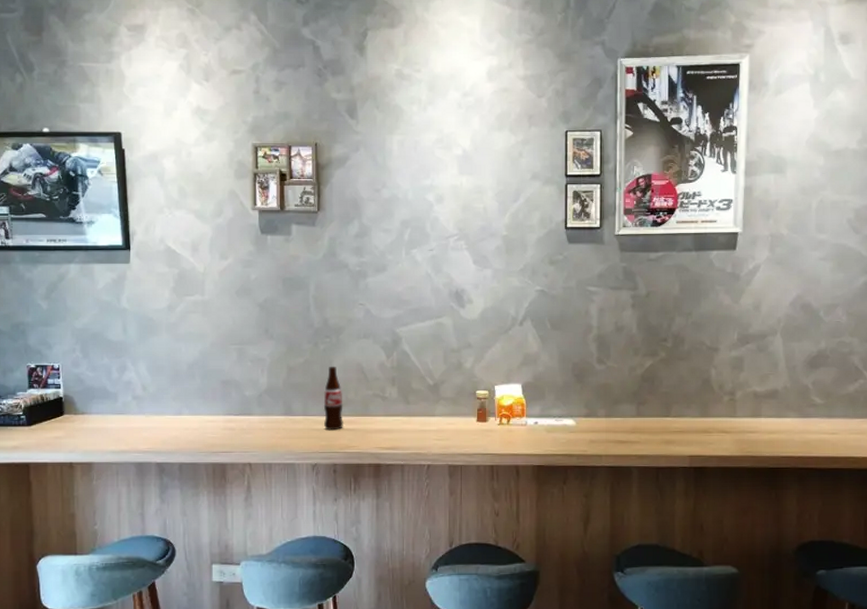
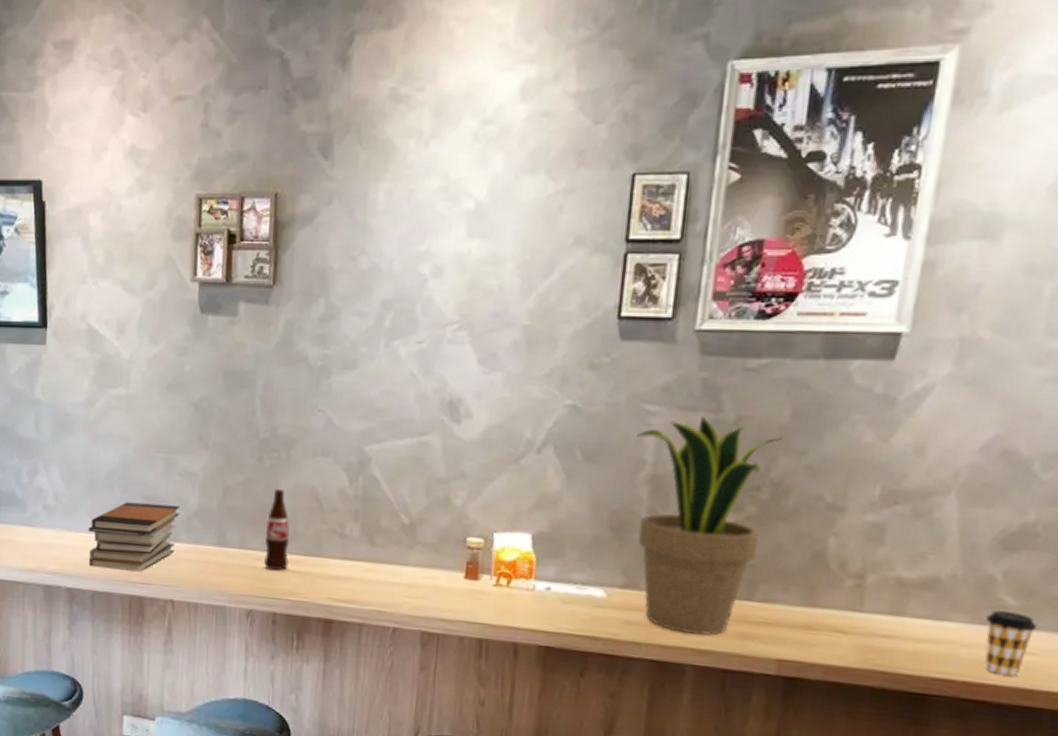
book stack: none [174,386,253,443] -> present [88,502,181,572]
potted plant: none [585,293,677,445] -> present [636,416,784,636]
coffee cup: none [806,408,835,450] -> present [984,611,1038,677]

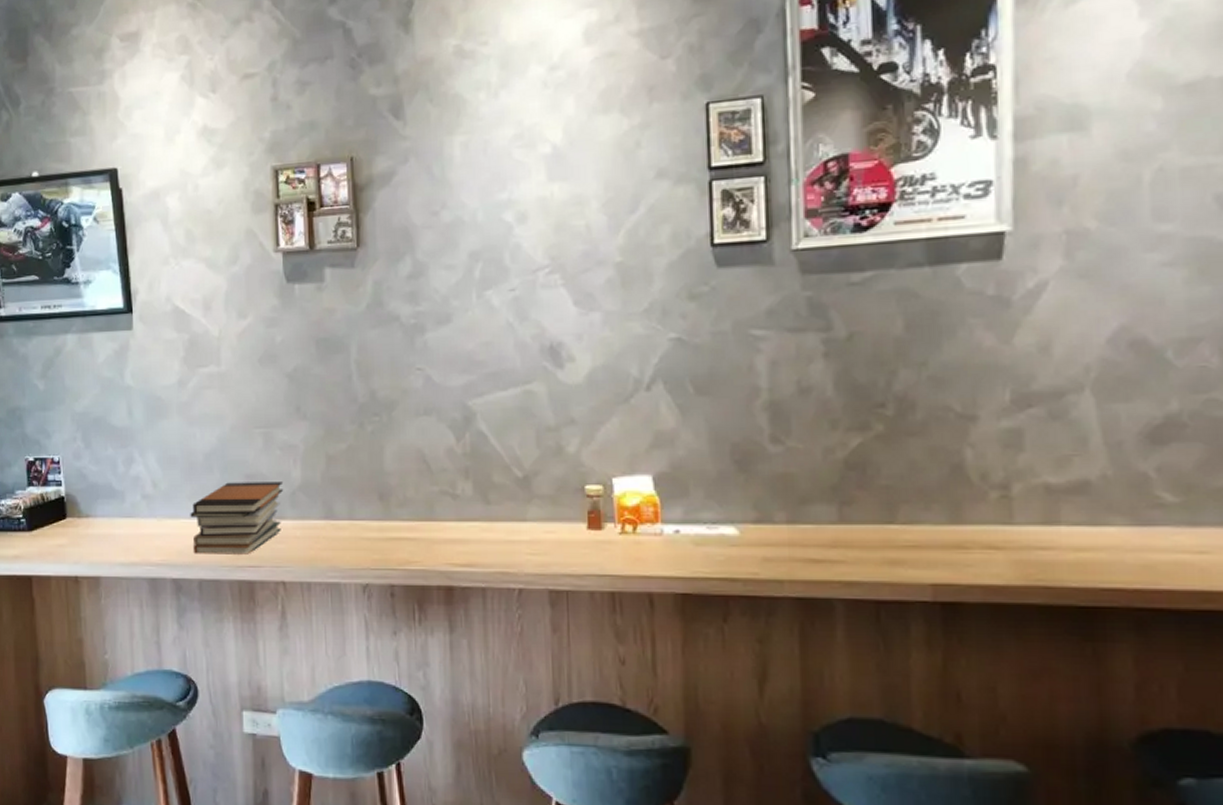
bottle: present [264,488,290,572] -> none [373,453,403,540]
potted plant: present [636,416,784,636] -> none [747,336,900,567]
coffee cup: present [984,611,1038,677] -> none [1146,509,1204,579]

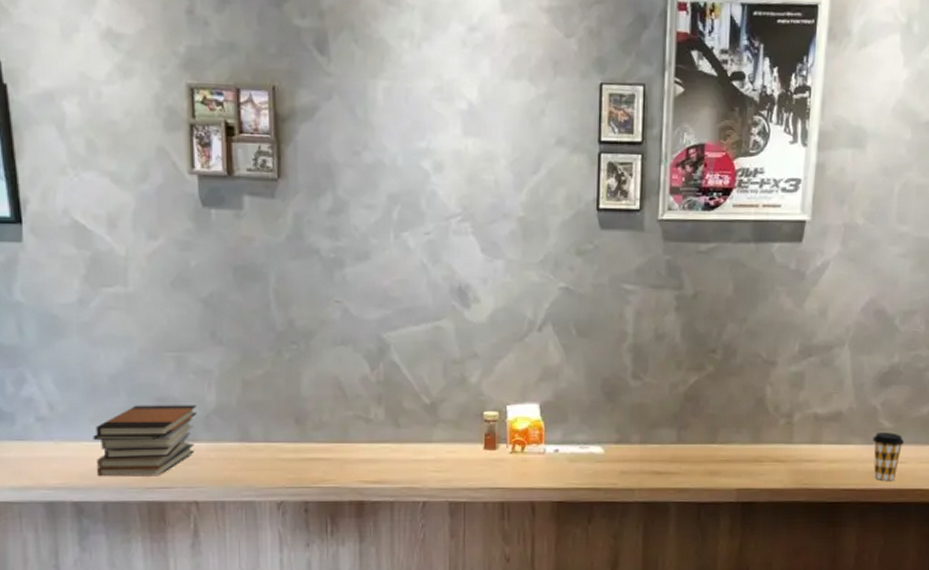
coffee cup: none [1146,509,1204,579] -> present [873,433,905,481]

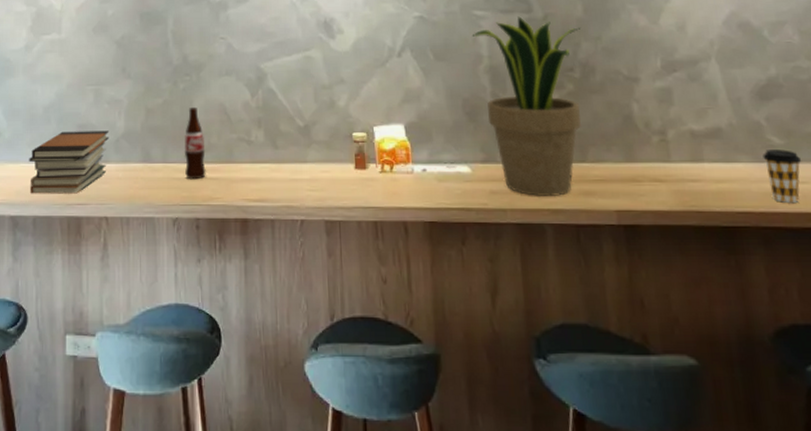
bottle: none [289,379,318,461] -> present [183,106,207,180]
potted plant: none [618,293,729,477] -> present [472,16,581,198]

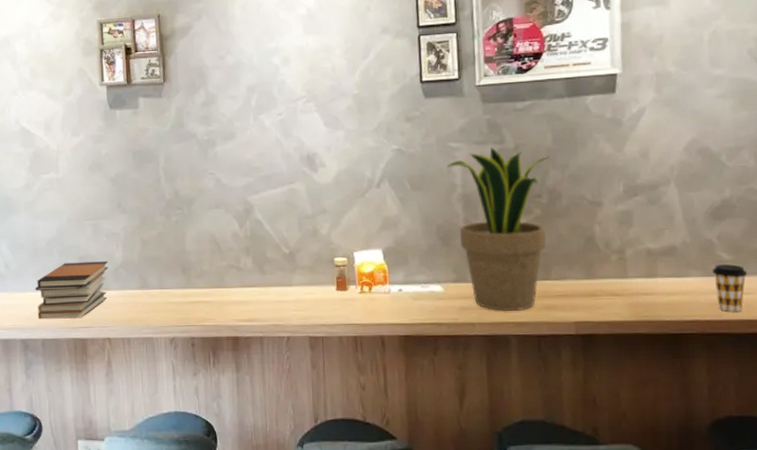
bottle: present [183,106,207,180] -> none [177,237,200,304]

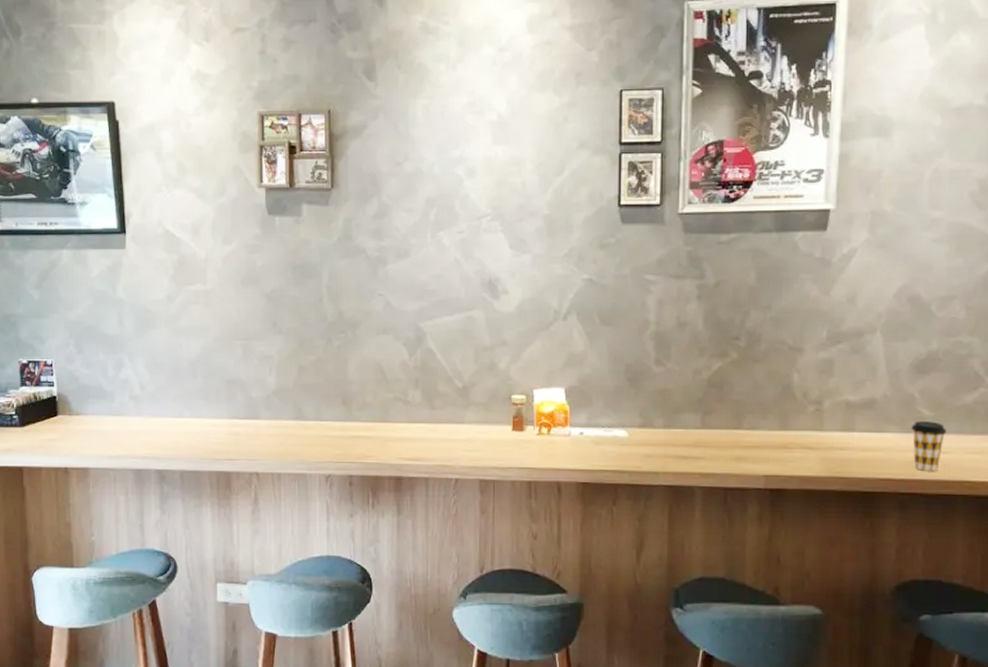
book stack: present [35,261,109,320] -> none [174,386,260,449]
potted plant: present [447,147,550,312] -> none [640,282,752,462]

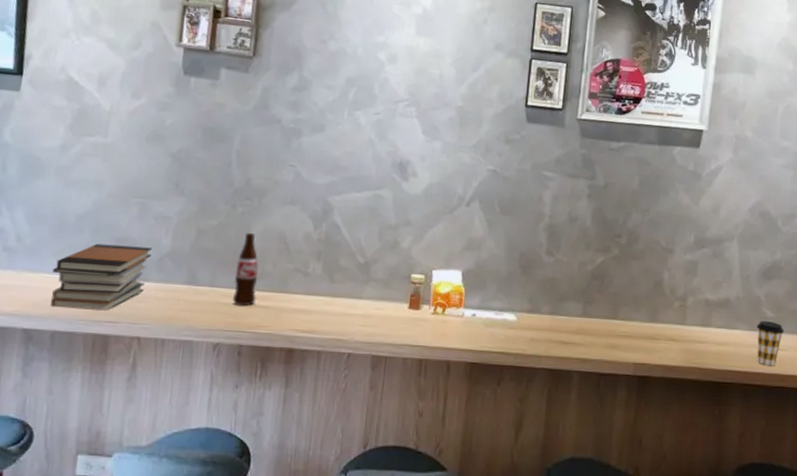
book stack: none [174,386,260,449] -> present [51,243,153,311]
bottle: none [338,365,361,438] -> present [233,232,259,307]

